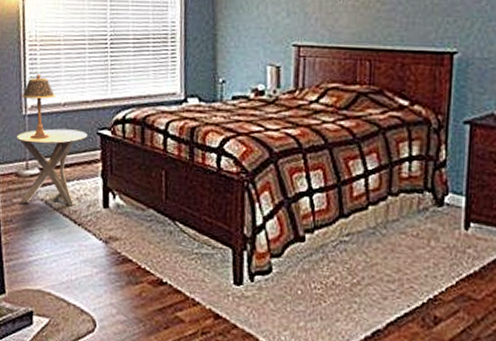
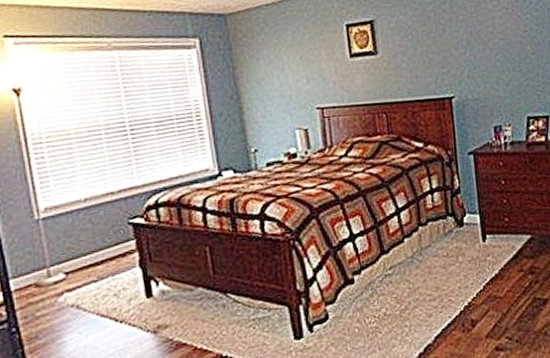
side table: present [17,128,88,207] -> none [31,223,118,315]
table lamp: present [22,74,56,140] -> none [31,173,74,244]

